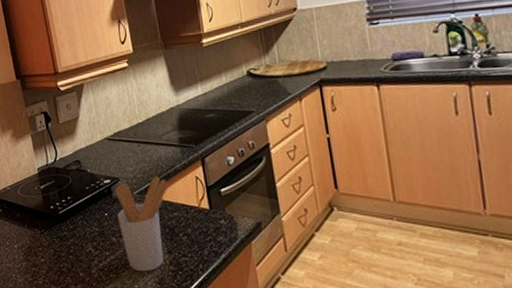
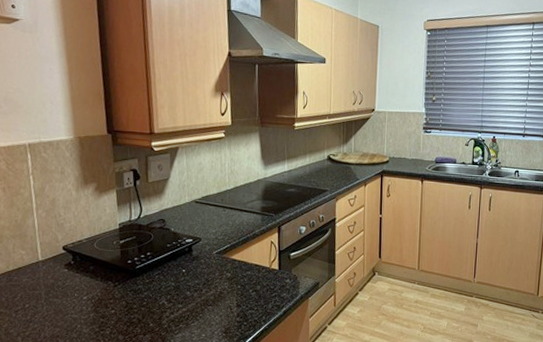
utensil holder: present [114,177,169,272] -> none [195,239,247,323]

